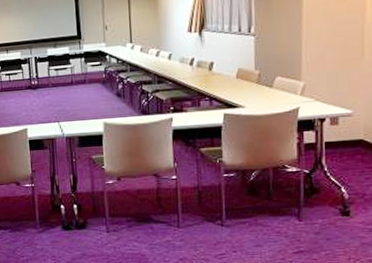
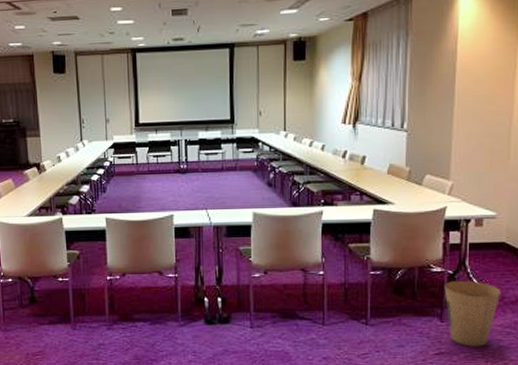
trash can: none [300,178,362,245] -> present [444,280,502,347]

